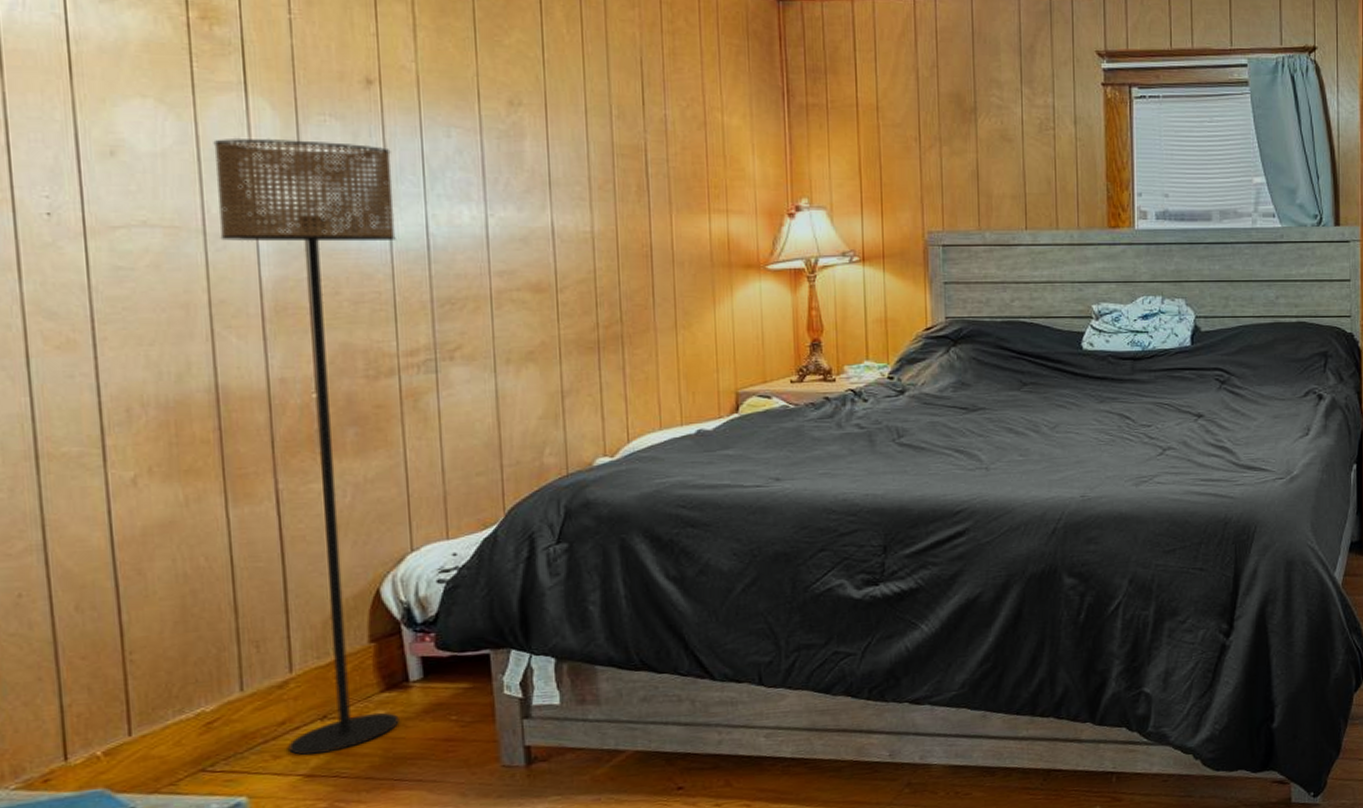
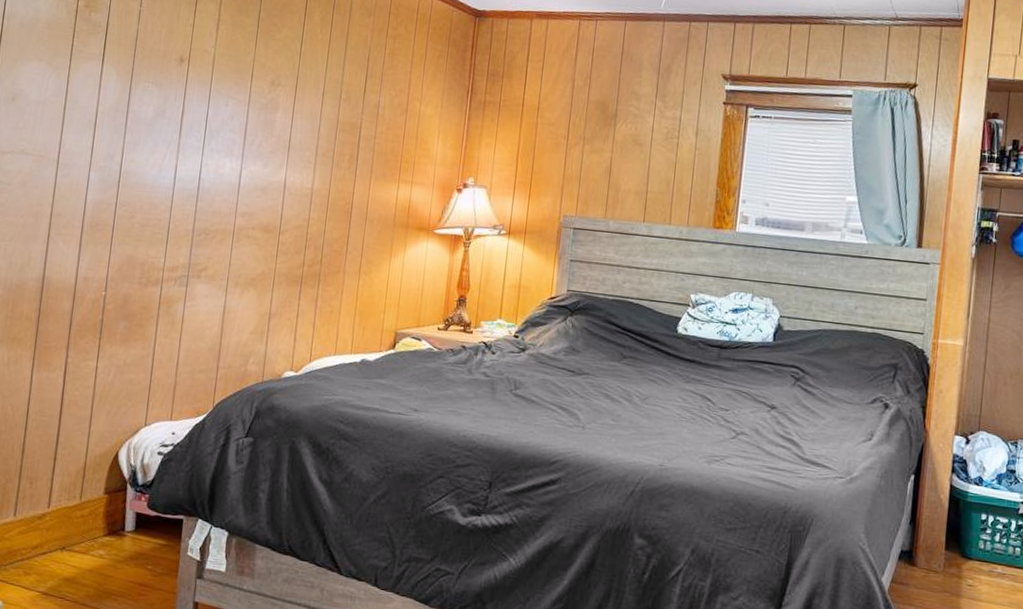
floor lamp: present [213,137,399,756] -> none [36,94,187,578]

